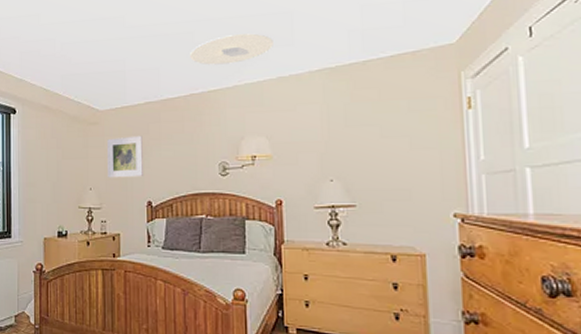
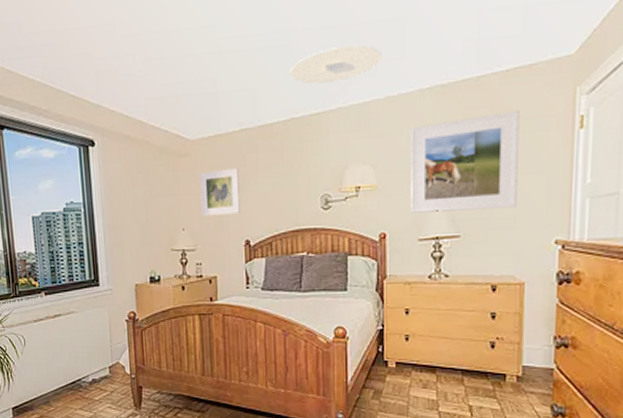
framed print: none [303,92,411,182] -> present [411,111,520,213]

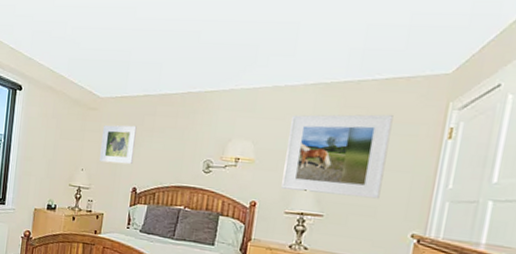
ceiling light: present [290,45,384,84] -> none [193,39,277,68]

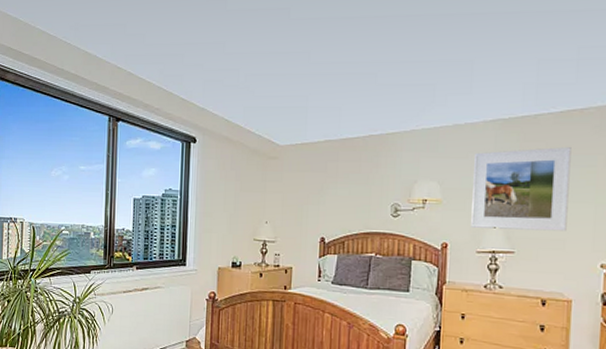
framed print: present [100,125,137,165] -> none [284,172,320,214]

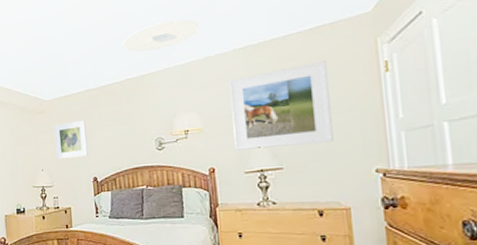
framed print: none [284,172,320,214] -> present [54,119,88,159]
ceiling light: none [372,79,454,108] -> present [123,19,200,52]

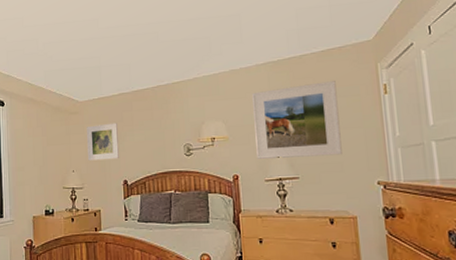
ceiling light: present [123,19,200,52] -> none [156,33,227,61]

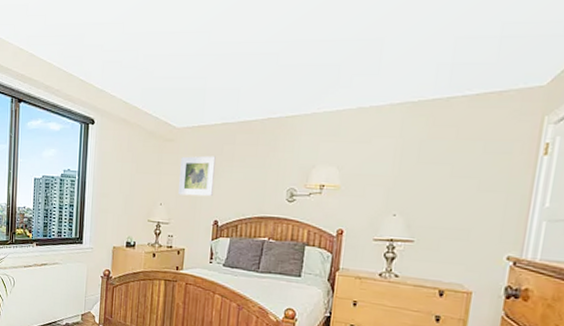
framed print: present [252,81,342,159] -> none [369,132,485,221]

